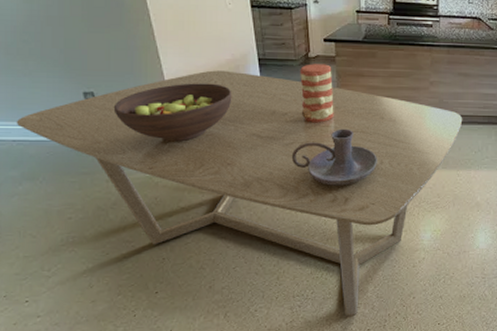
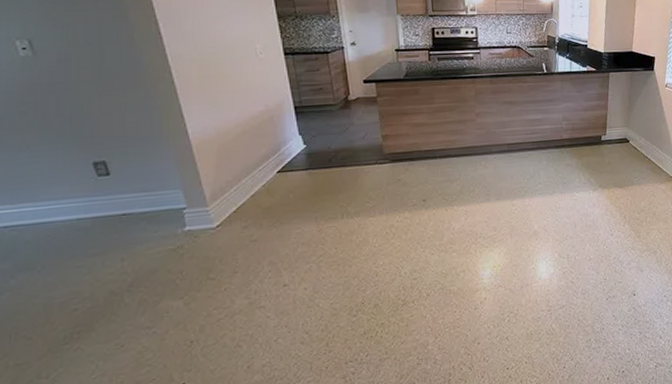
dining table: present [16,70,463,317] -> none [8,122,512,377]
fruit bowl: present [113,83,232,142] -> none [129,137,267,207]
candle holder: present [291,128,377,186] -> none [335,170,428,233]
vase: present [300,64,334,123] -> none [340,106,379,168]

